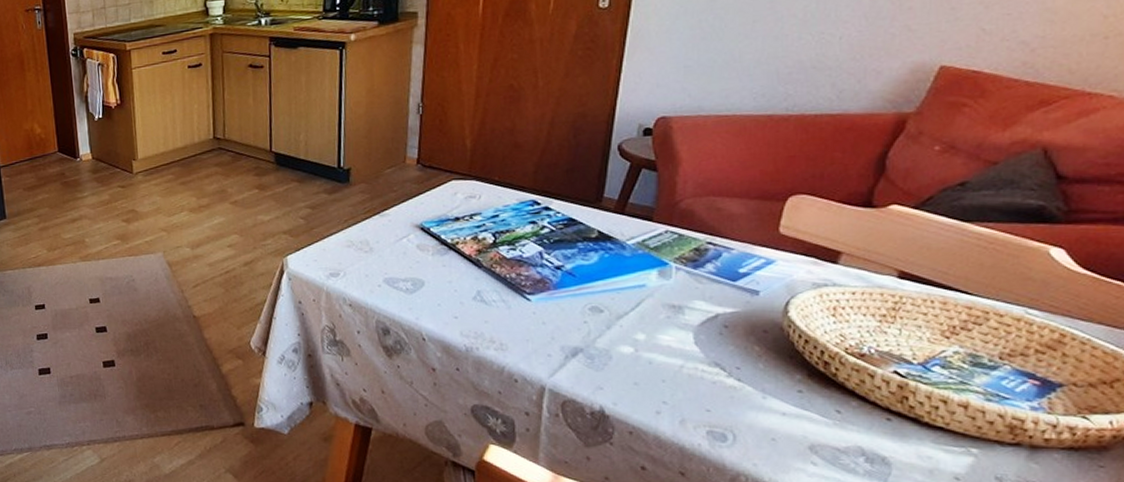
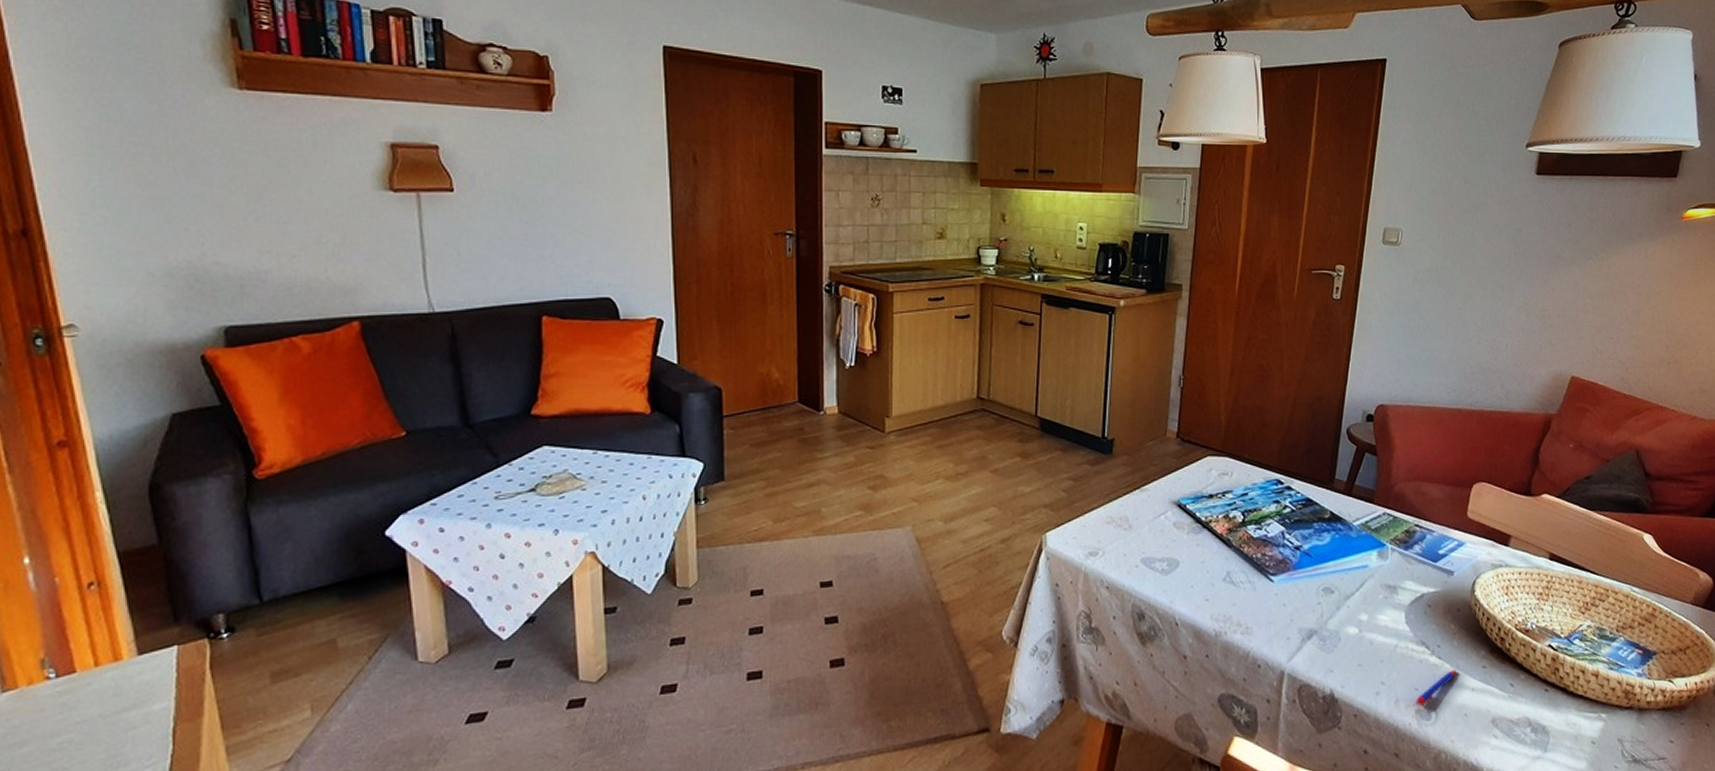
pen: none [706,393,763,428] -> present [1415,670,1457,707]

